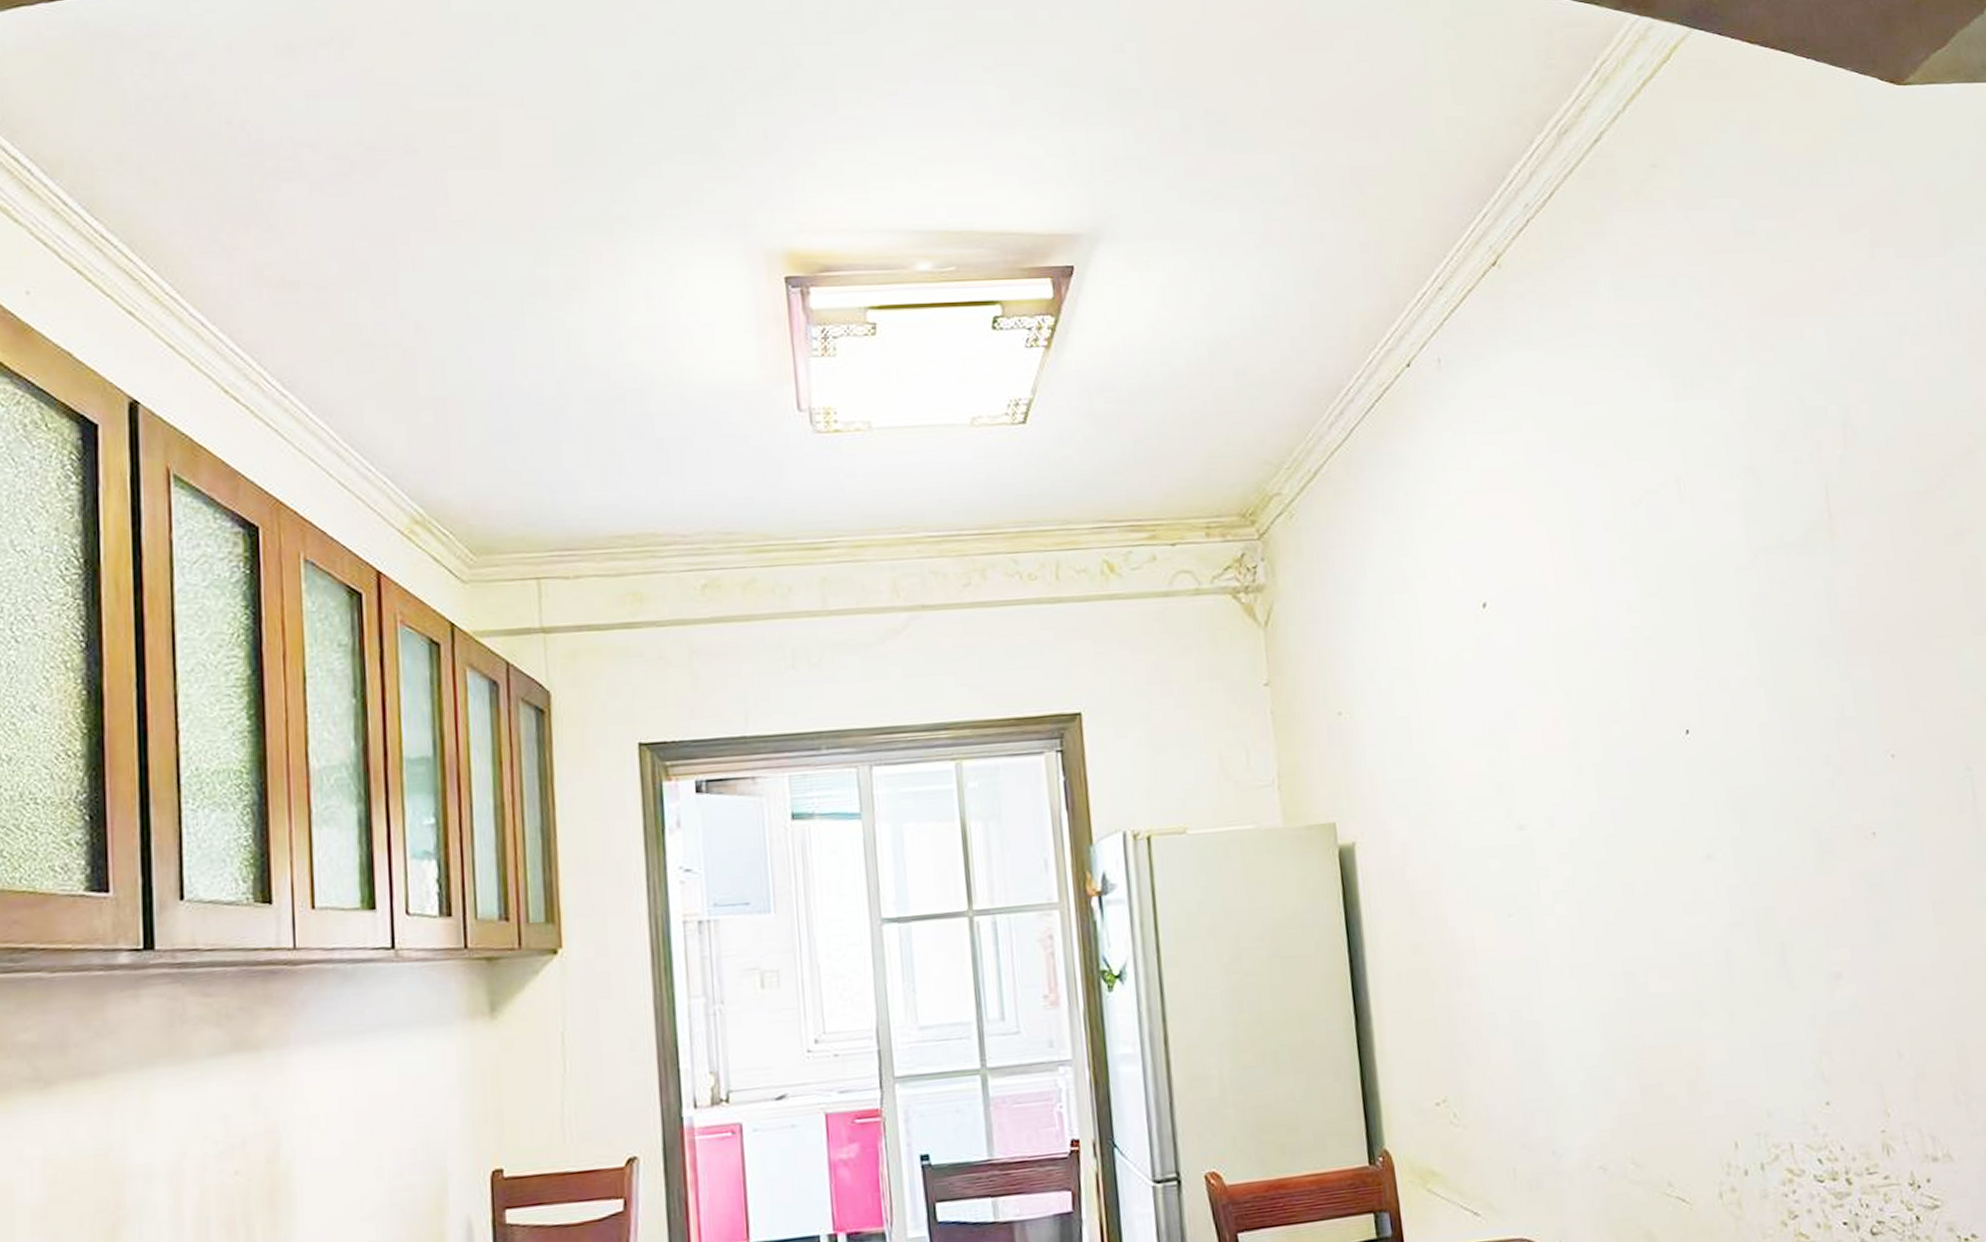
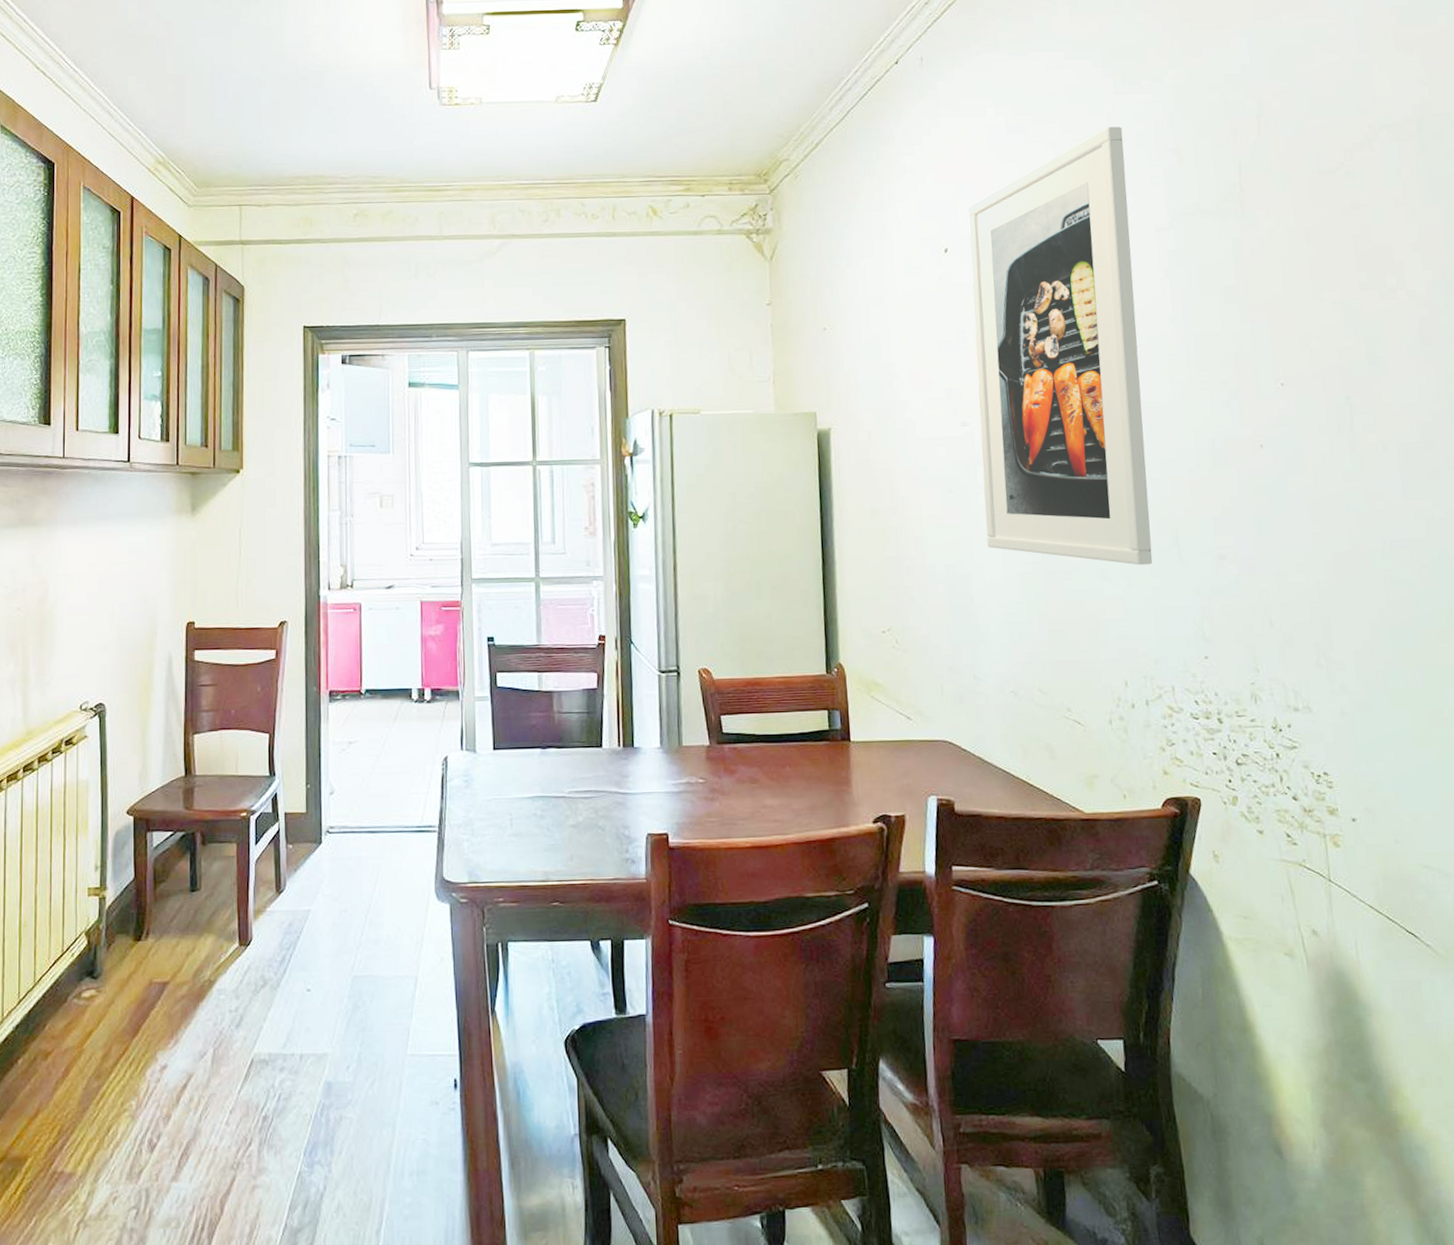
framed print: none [1508,441,1758,994] -> present [968,126,1153,565]

